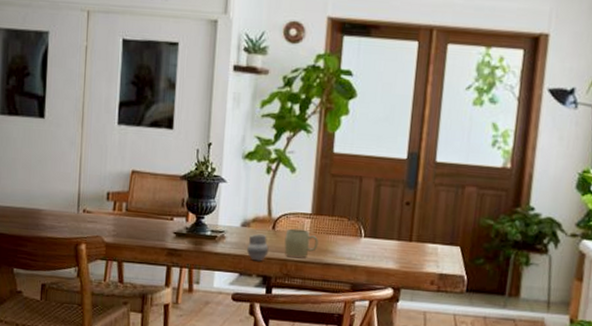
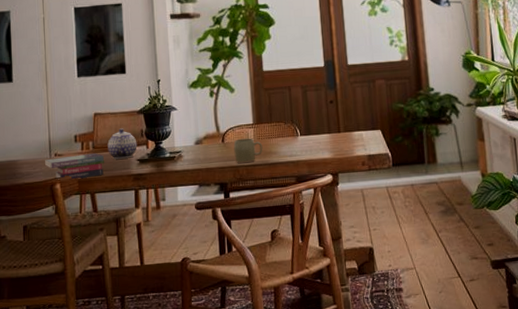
books: none [71,214,138,243] -> present [44,153,105,180]
teapot: none [142,193,176,229] -> present [107,128,137,159]
cup: present [246,233,269,261] -> none [202,147,222,172]

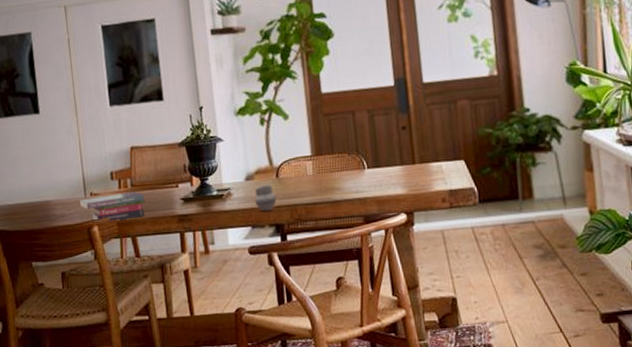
teapot: present [107,128,137,159] -> none [147,163,181,199]
cup: none [202,147,222,172] -> present [254,183,277,212]
mug: present [233,138,263,164] -> none [289,172,324,202]

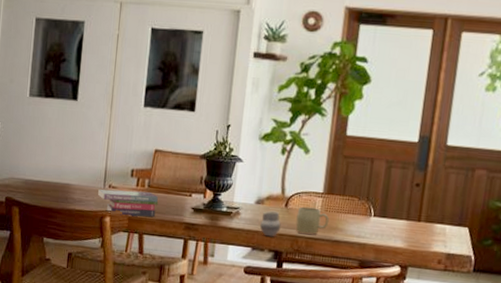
mug: none [289,172,324,202] -> present [295,206,330,235]

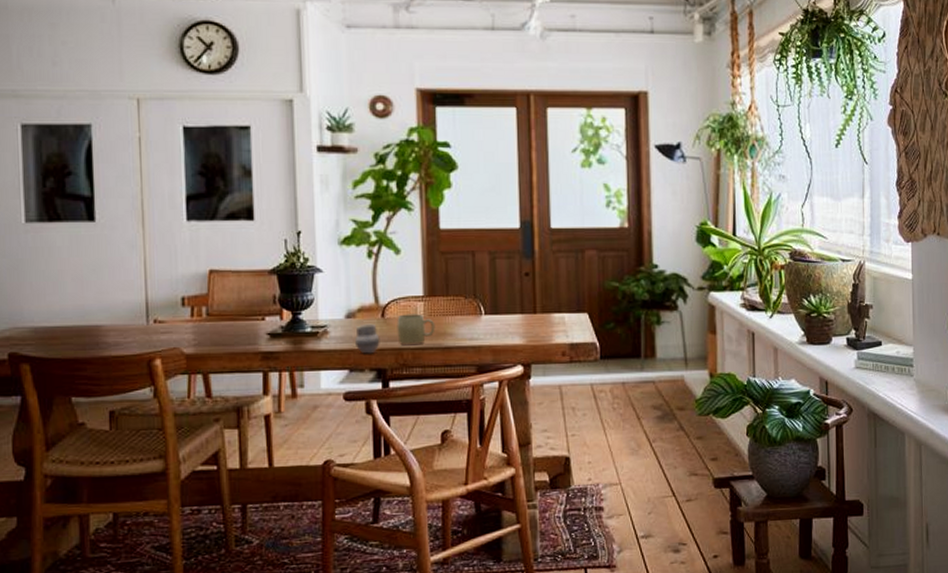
books: present [97,189,159,217] -> none [139,322,223,355]

